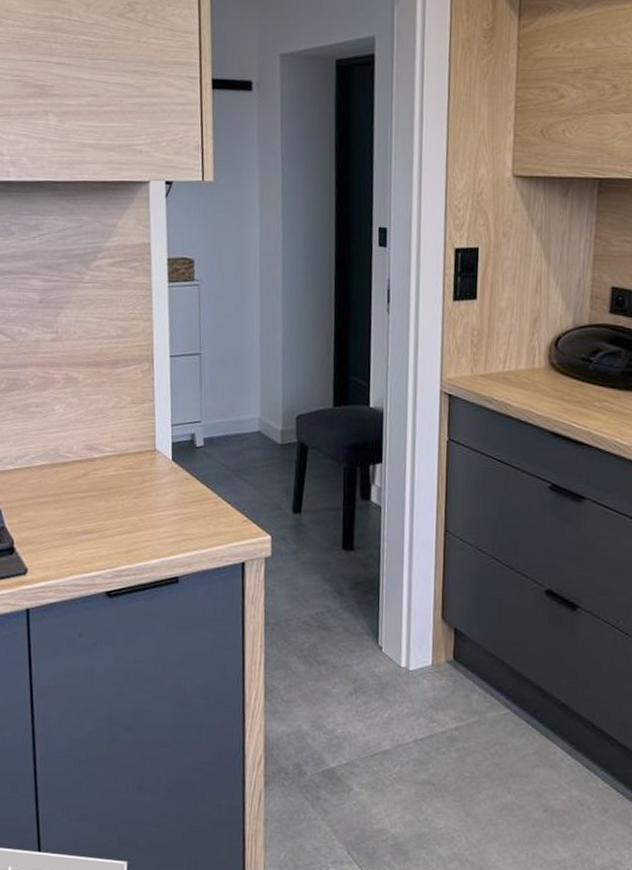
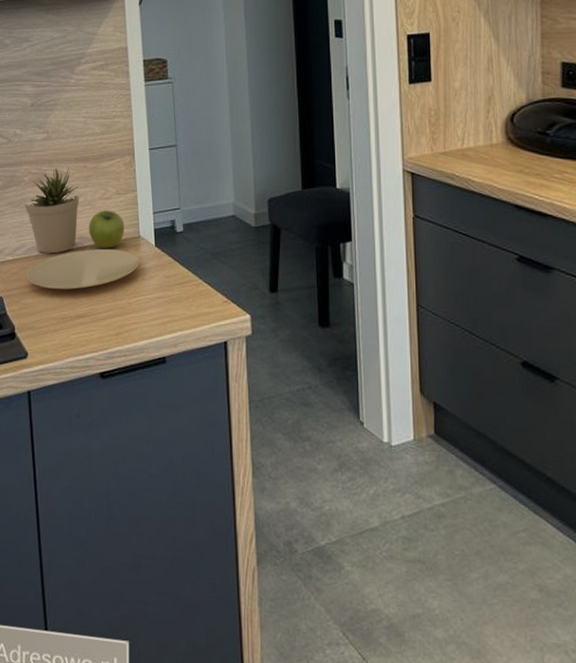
plate: none [28,461,154,504] -> present [26,249,140,290]
potted plant: none [29,371,90,465] -> present [25,167,79,254]
fruit: none [99,420,139,461] -> present [88,211,124,248]

